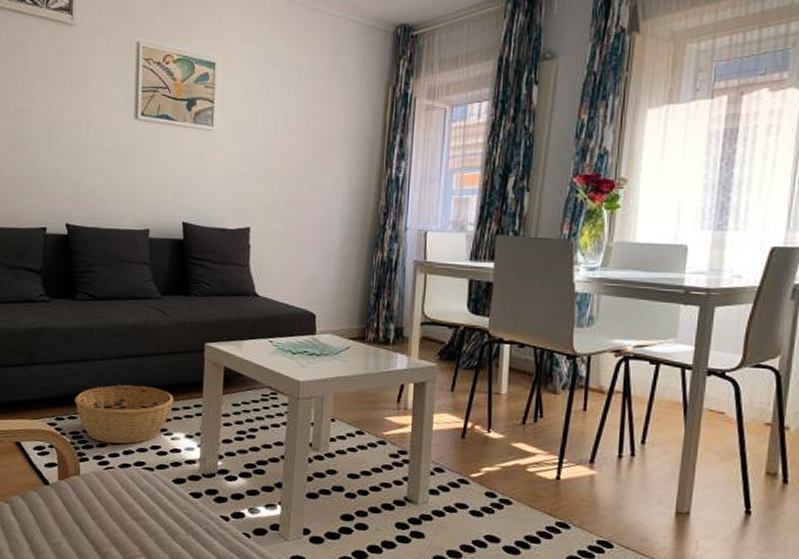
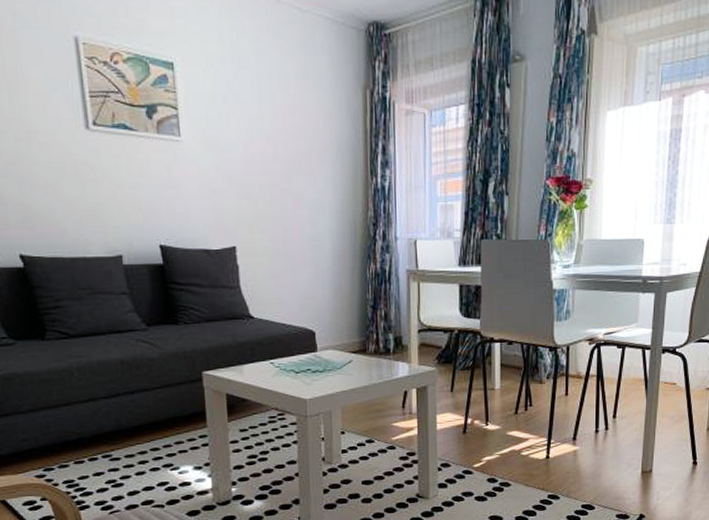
basket: present [74,385,174,444] -> none [63,423,177,487]

